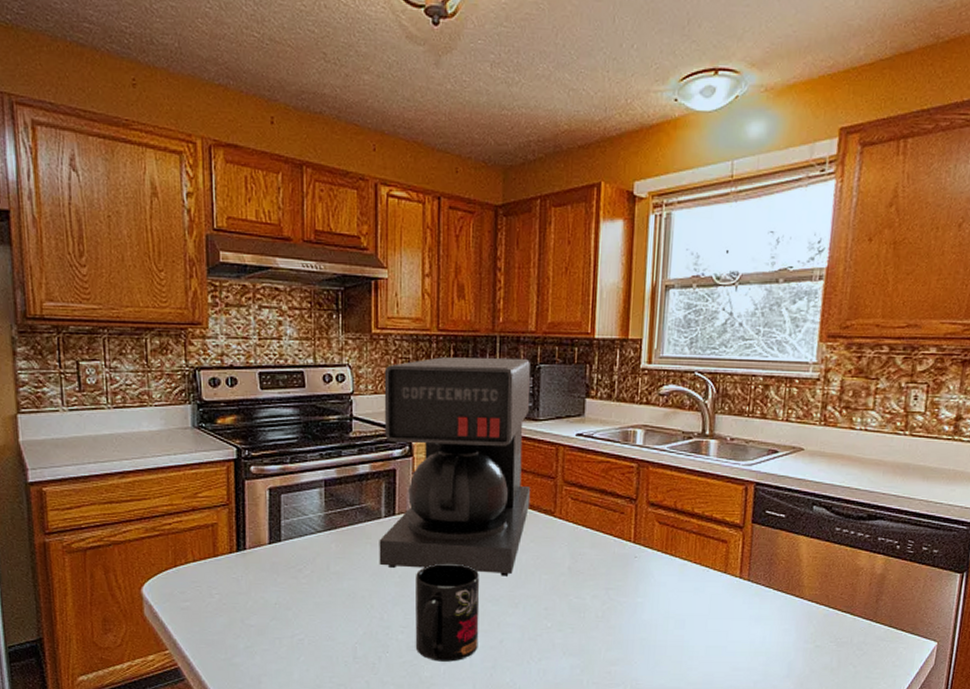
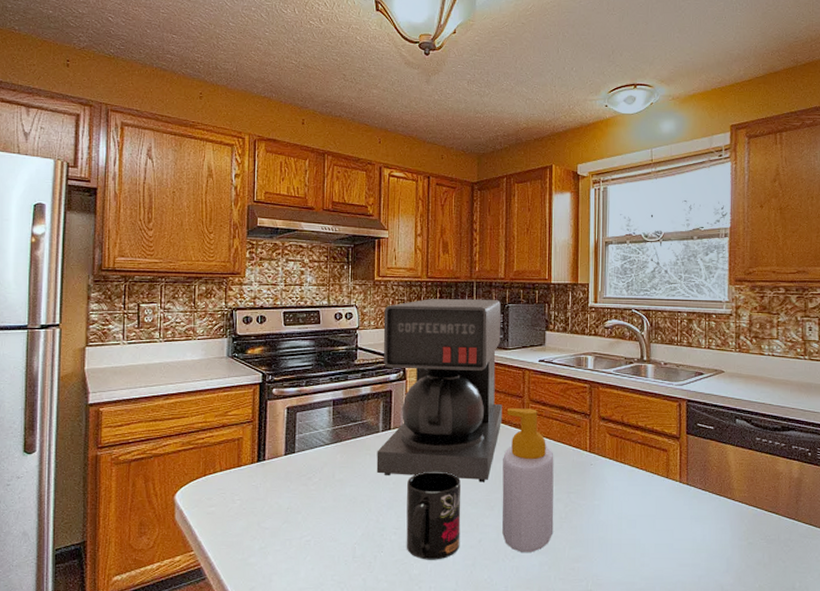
soap bottle: none [527,491,591,654] -> present [502,408,554,552]

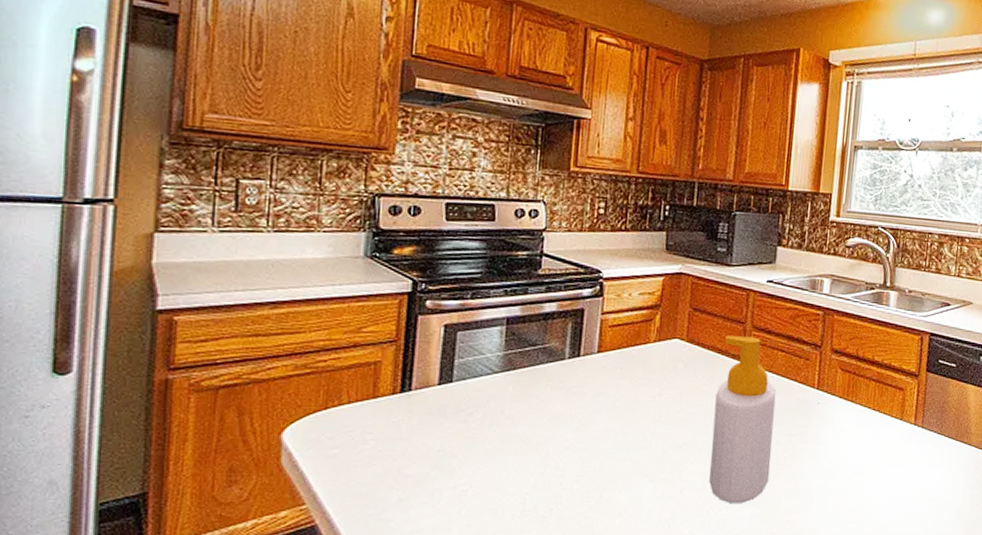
coffee maker: present [376,299,503,482] -> none [558,198,726,422]
mug: present [406,471,461,560] -> none [590,407,663,513]

